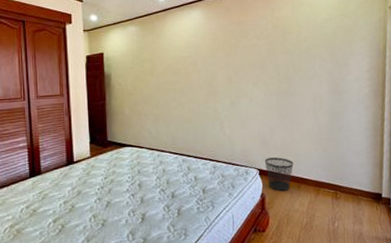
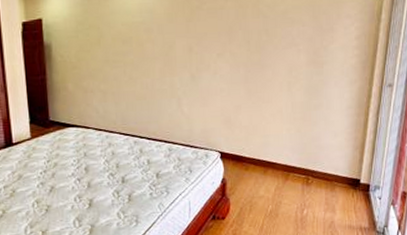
wastebasket: present [264,157,294,191] -> none [227,139,261,176]

